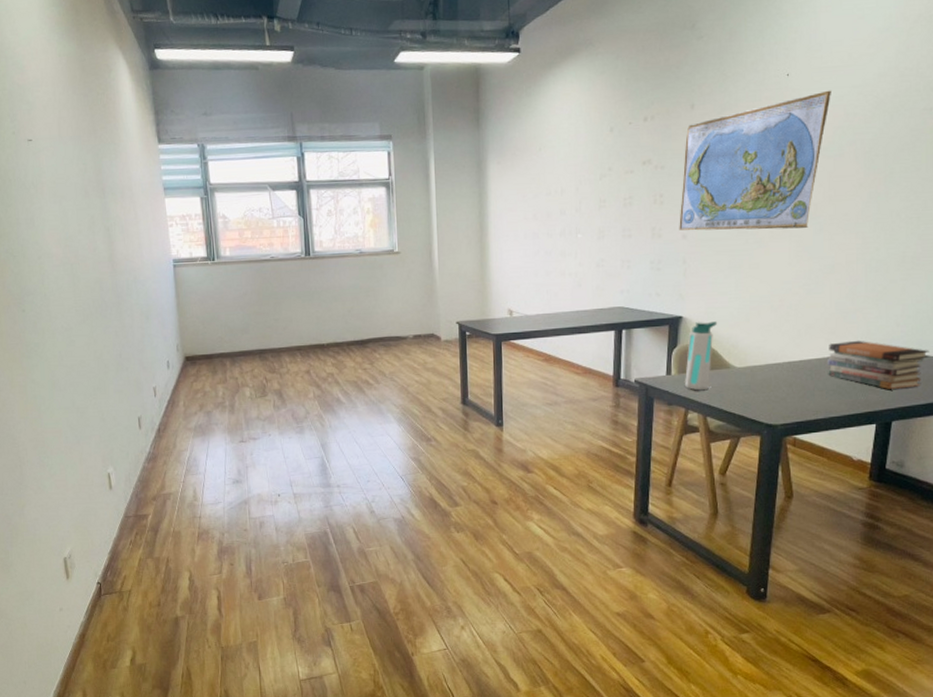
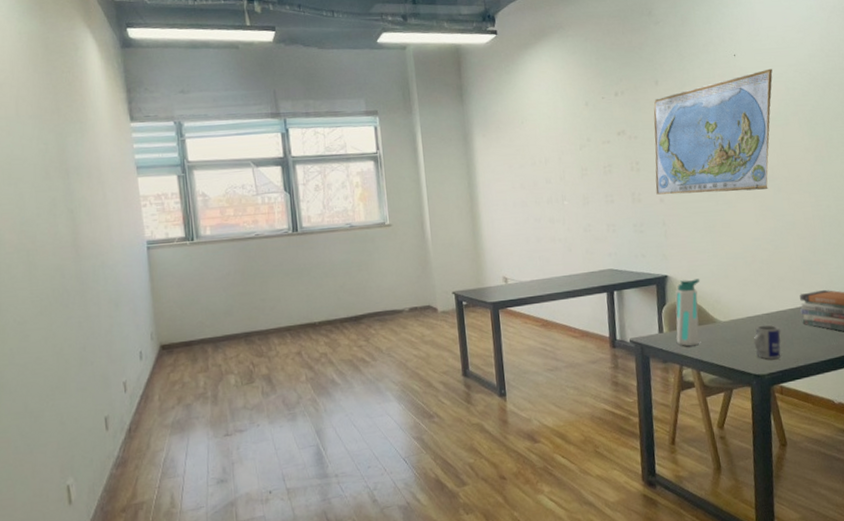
mug: none [769,373,801,409] -> present [753,324,781,359]

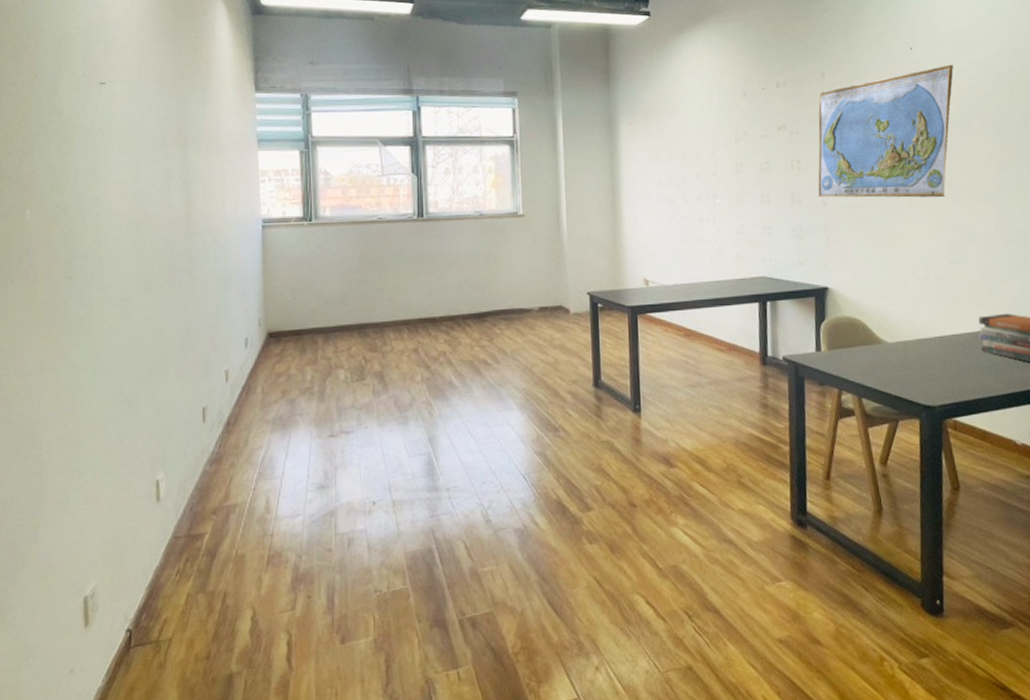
water bottle: present [675,278,700,347] -> none [835,293,865,369]
mug: present [753,324,781,359] -> none [924,349,956,389]

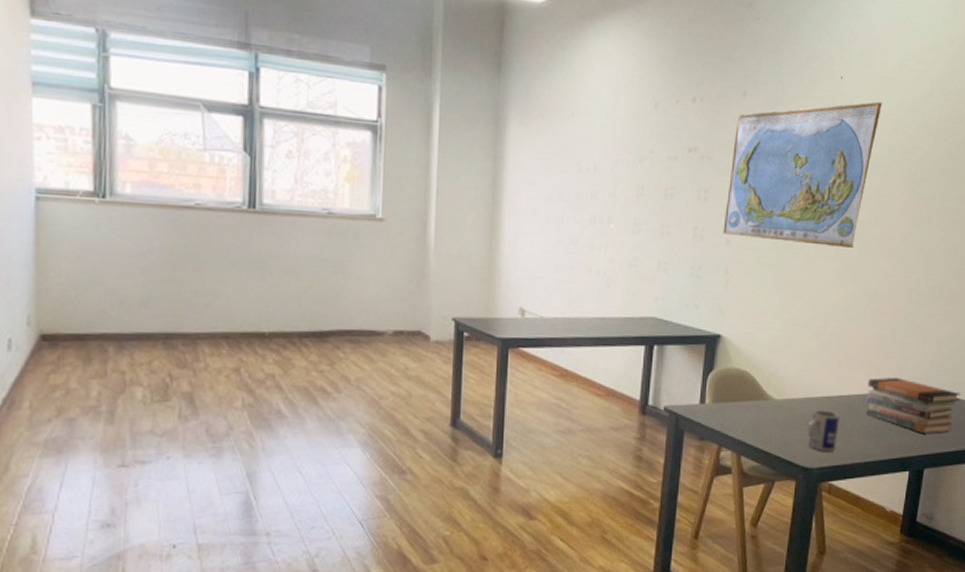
mug: none [924,349,956,389] -> present [807,410,840,451]

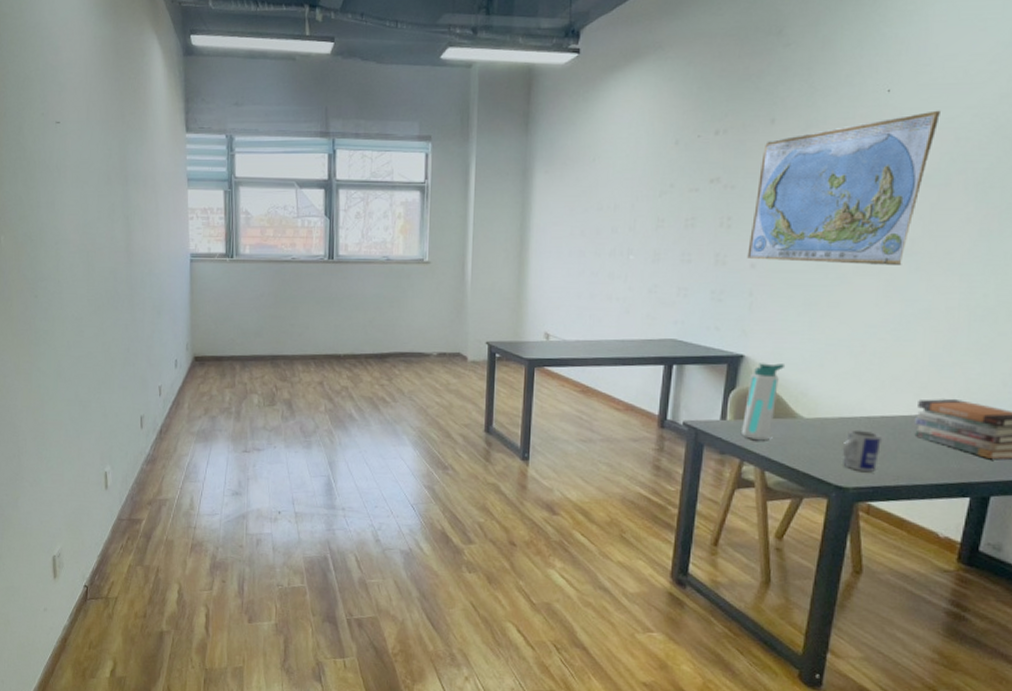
water bottle: none [720,343,758,425] -> present [742,363,786,441]

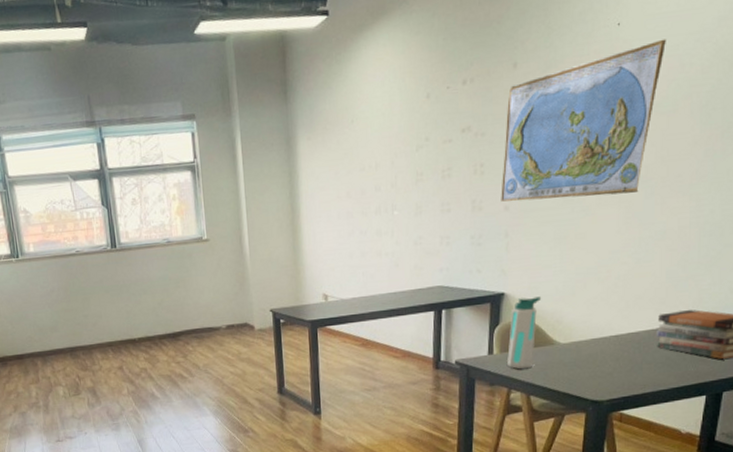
mug: present [842,429,882,472] -> none [595,347,629,385]

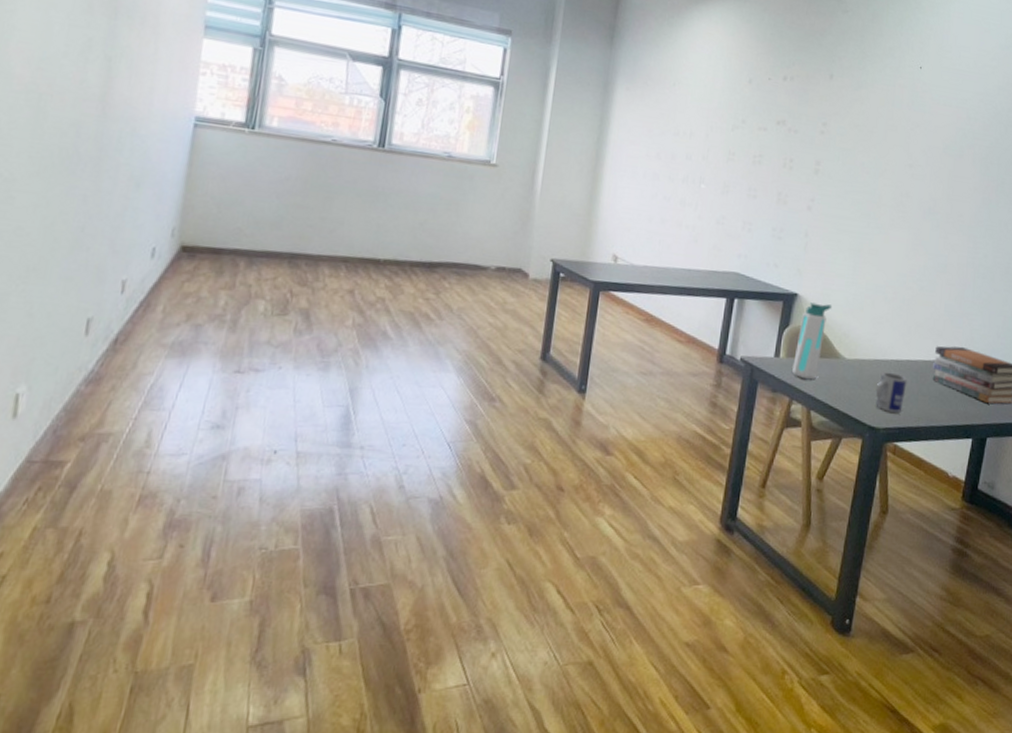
world map: present [501,39,666,202] -> none [805,91,957,222]
mug: none [595,347,629,385] -> present [875,371,907,413]

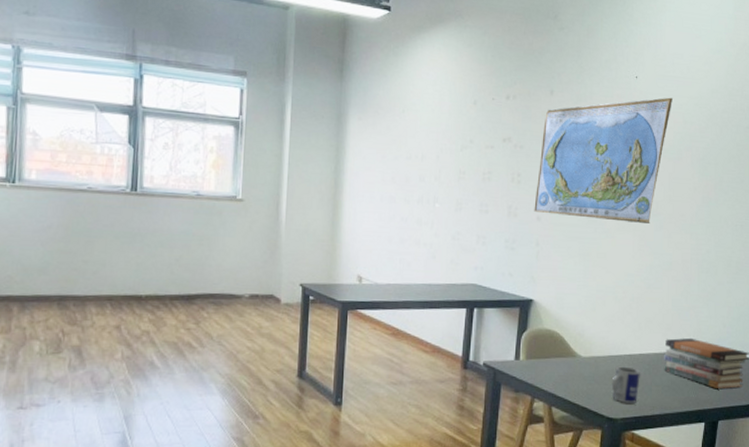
water bottle: present [792,302,833,380] -> none [532,307,566,379]
world map: none [805,91,957,222] -> present [534,97,673,224]

